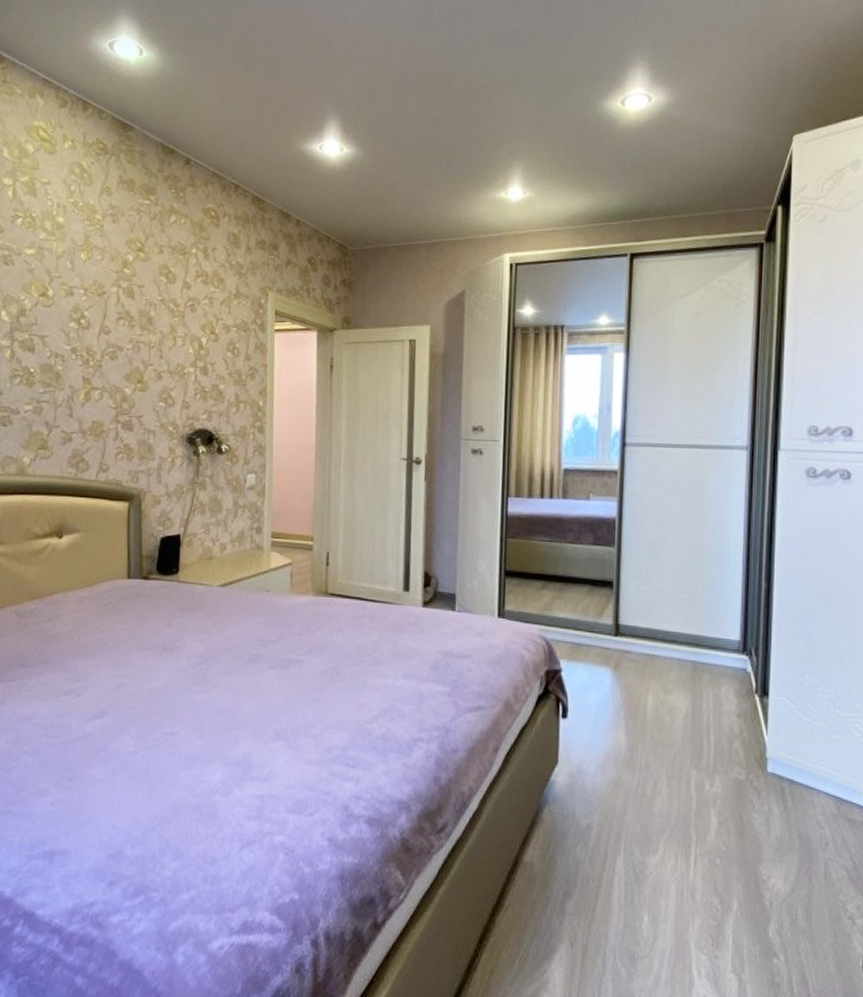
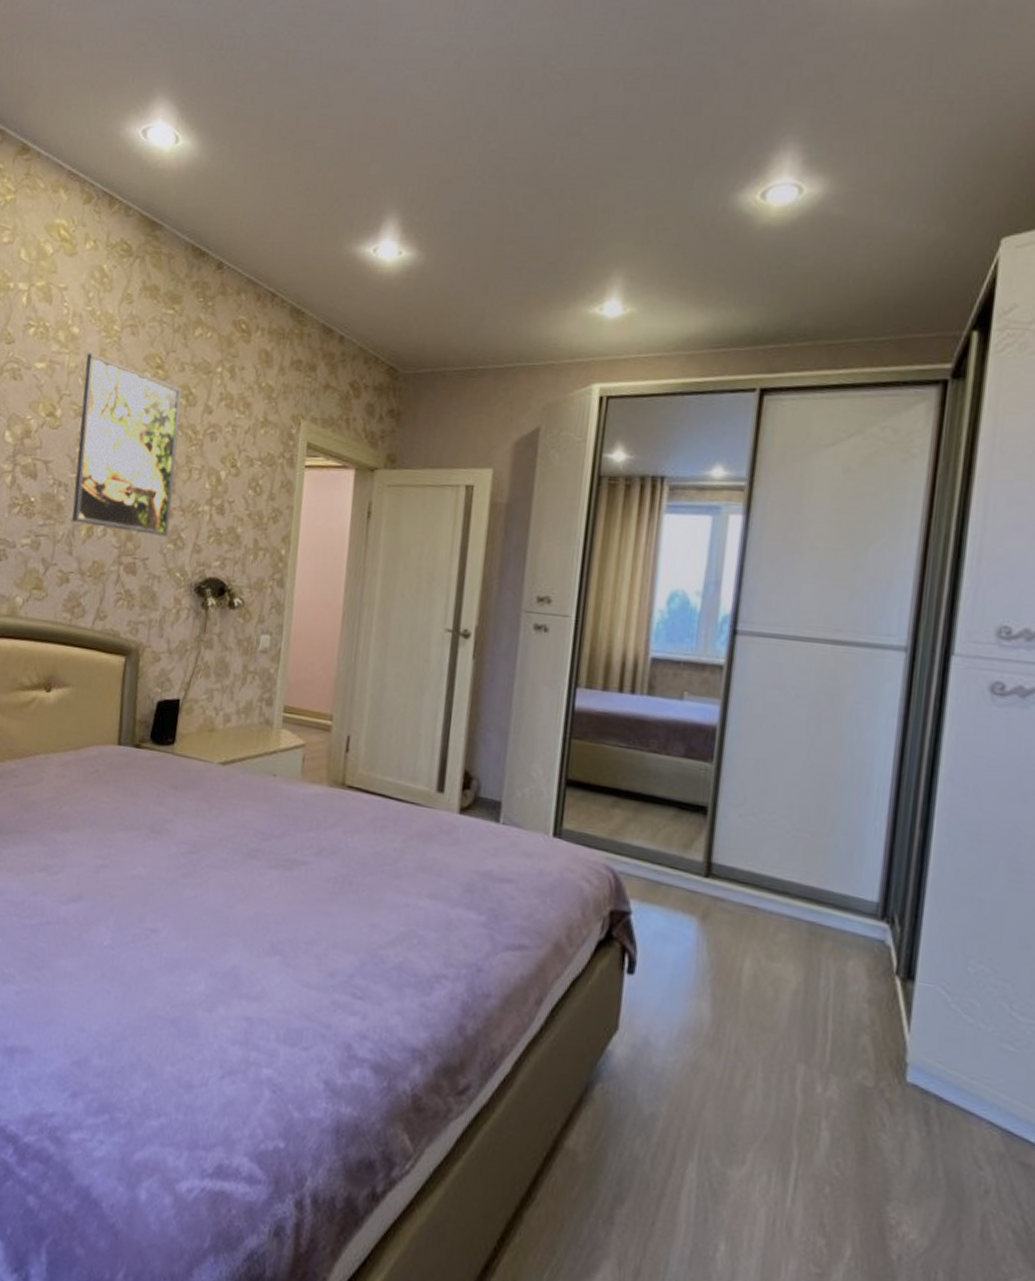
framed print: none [70,239,163,397] -> present [72,353,183,538]

